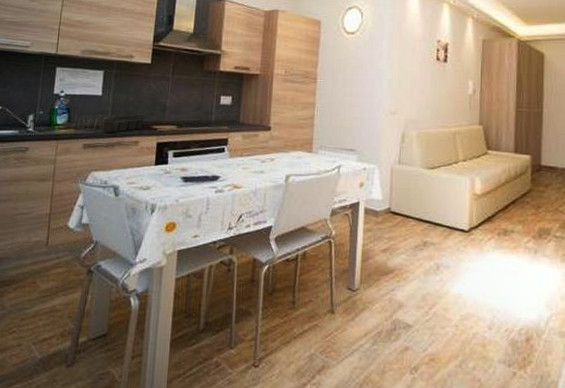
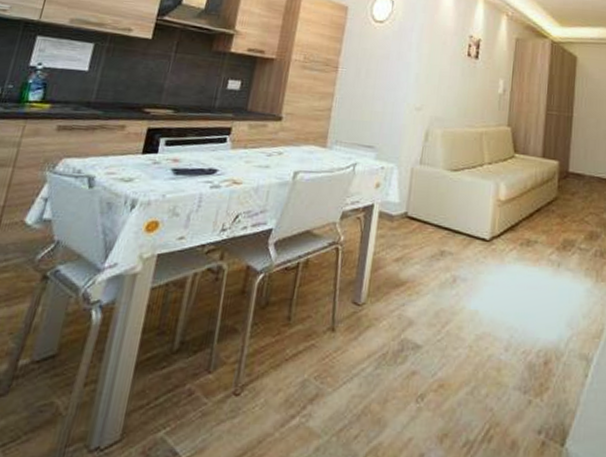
dish rack: present [59,113,146,133] -> none [30,91,139,114]

